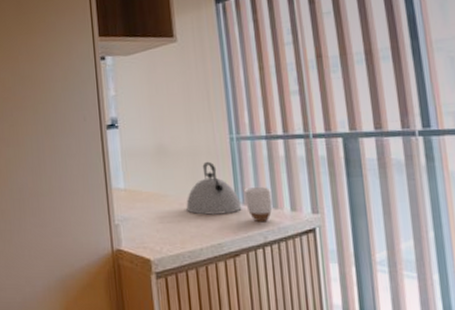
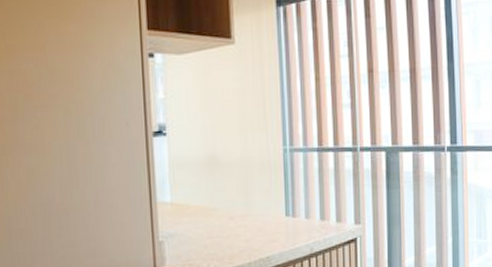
kettle: present [186,161,242,215] -> none [236,173,291,229]
mug: present [245,187,273,223] -> none [295,199,320,234]

